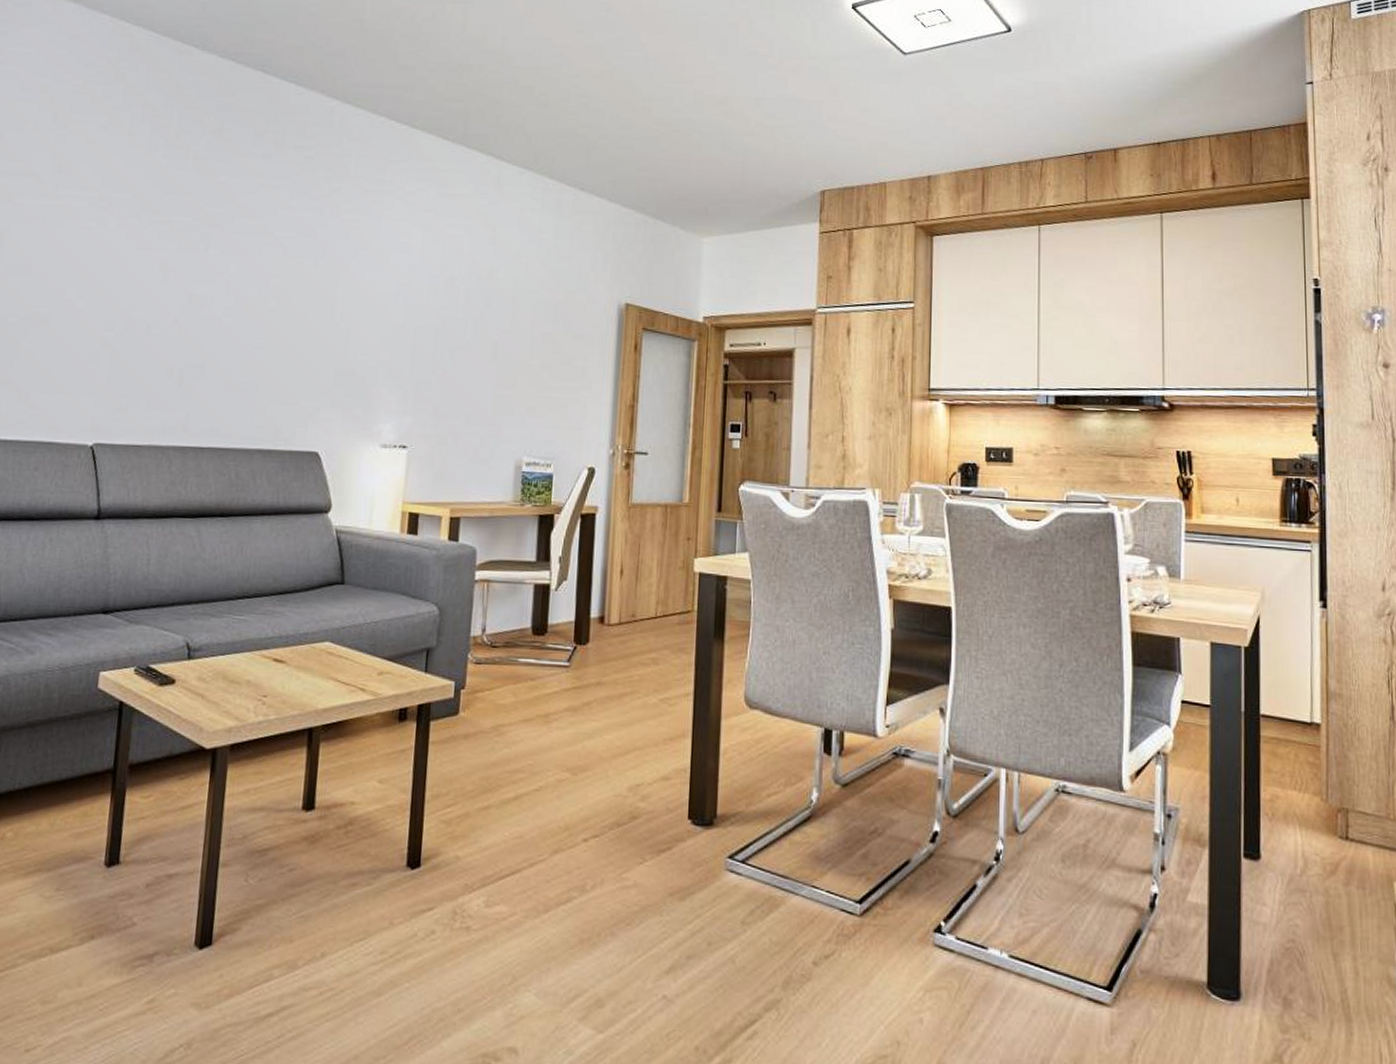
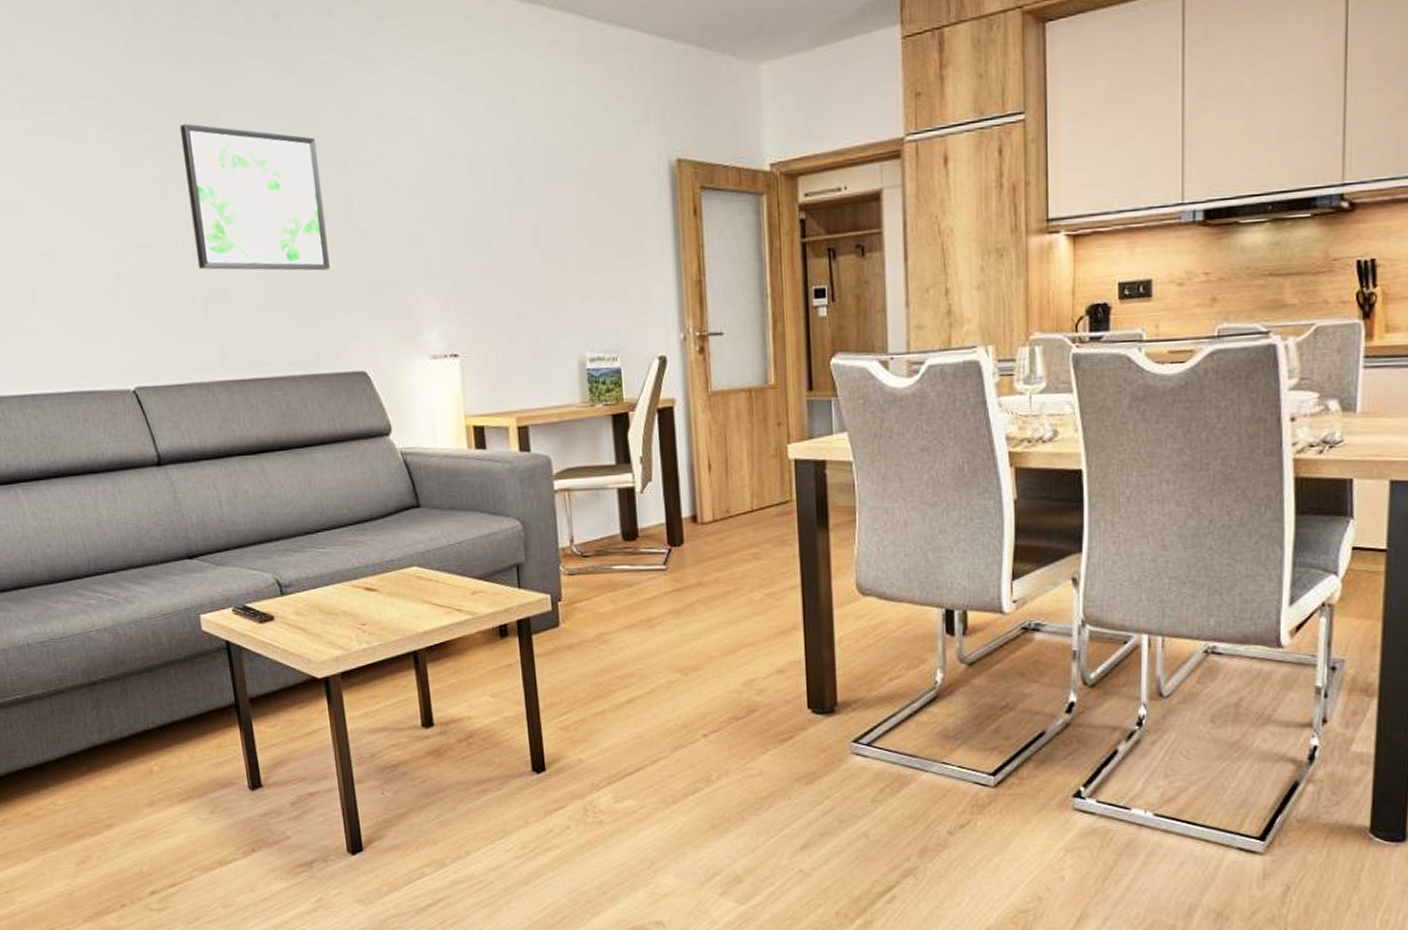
wall art: none [182,222,315,359] -> present [179,123,330,271]

